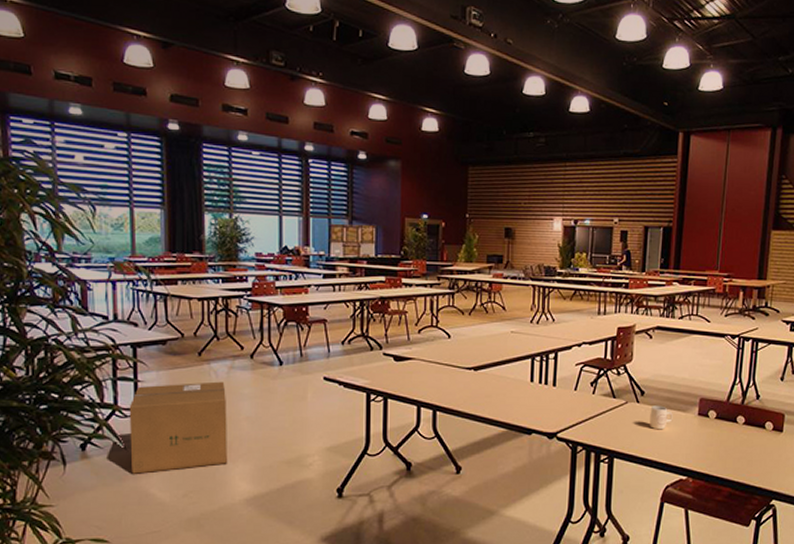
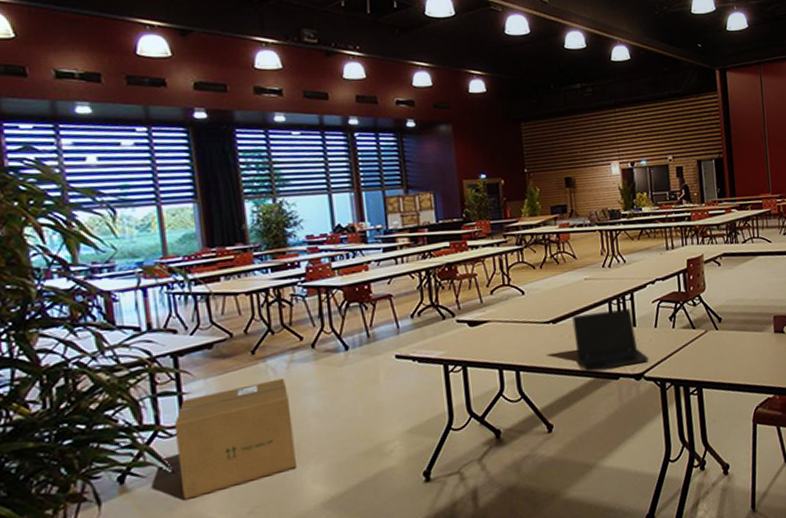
laptop: none [493,367,565,423] -> present [572,308,650,372]
mug: present [650,405,673,430] -> none [729,329,752,354]

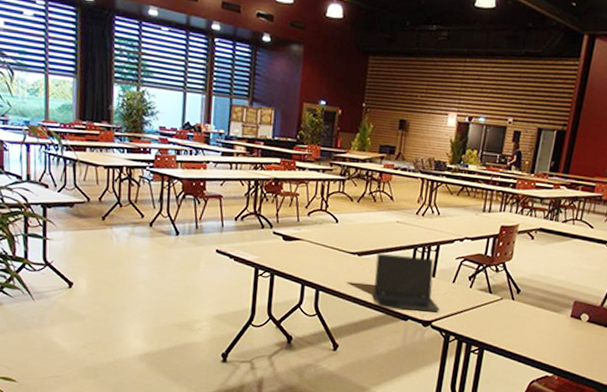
box: present [174,378,296,500] -> none [37,243,126,324]

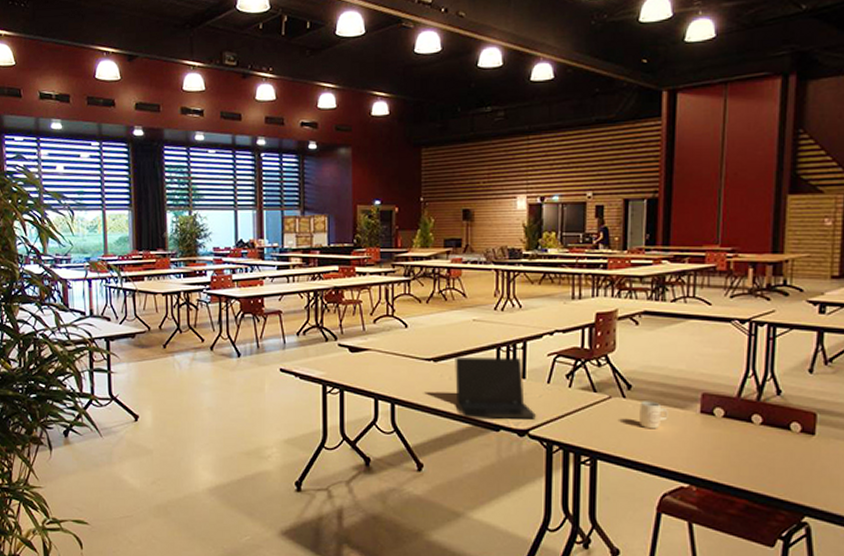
mug: none [522,304,546,328] -> present [639,401,668,429]

